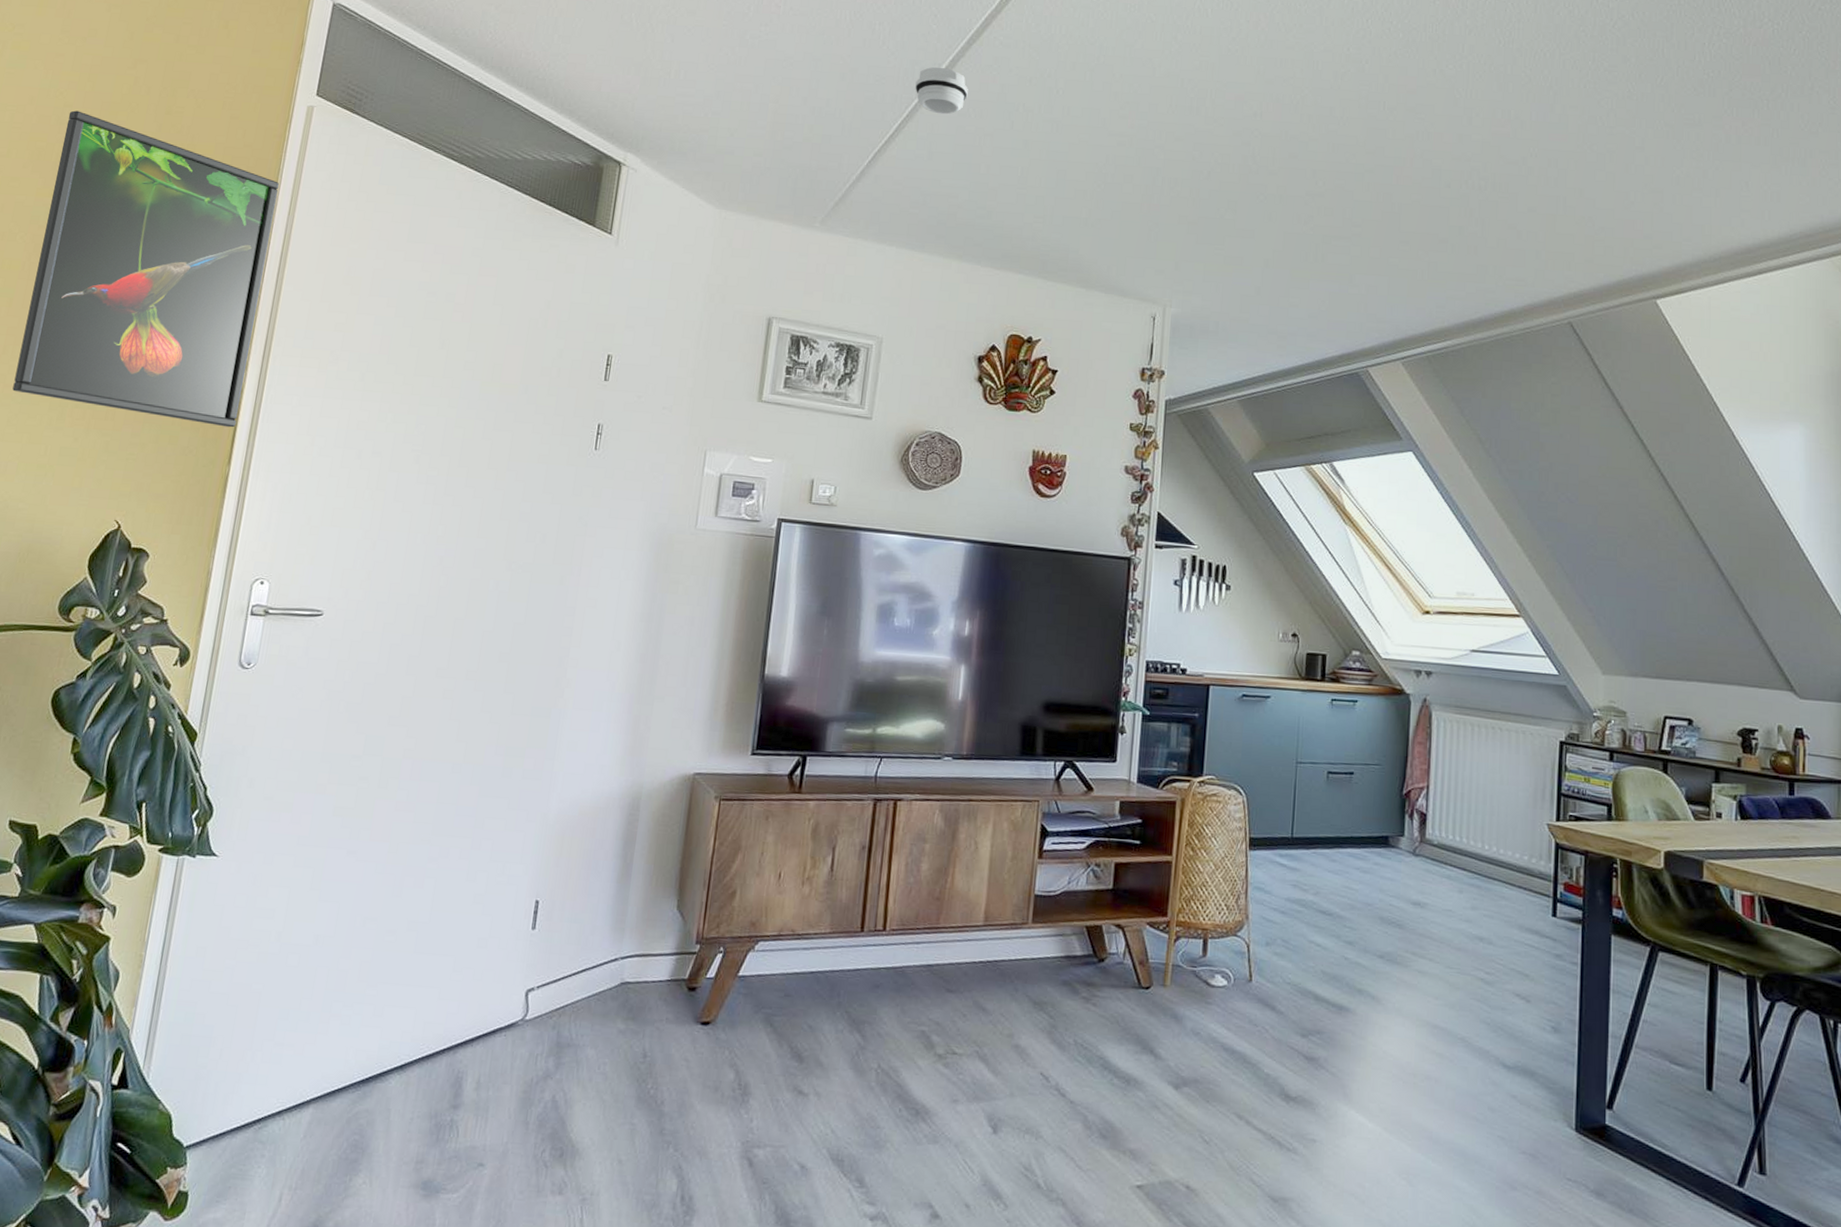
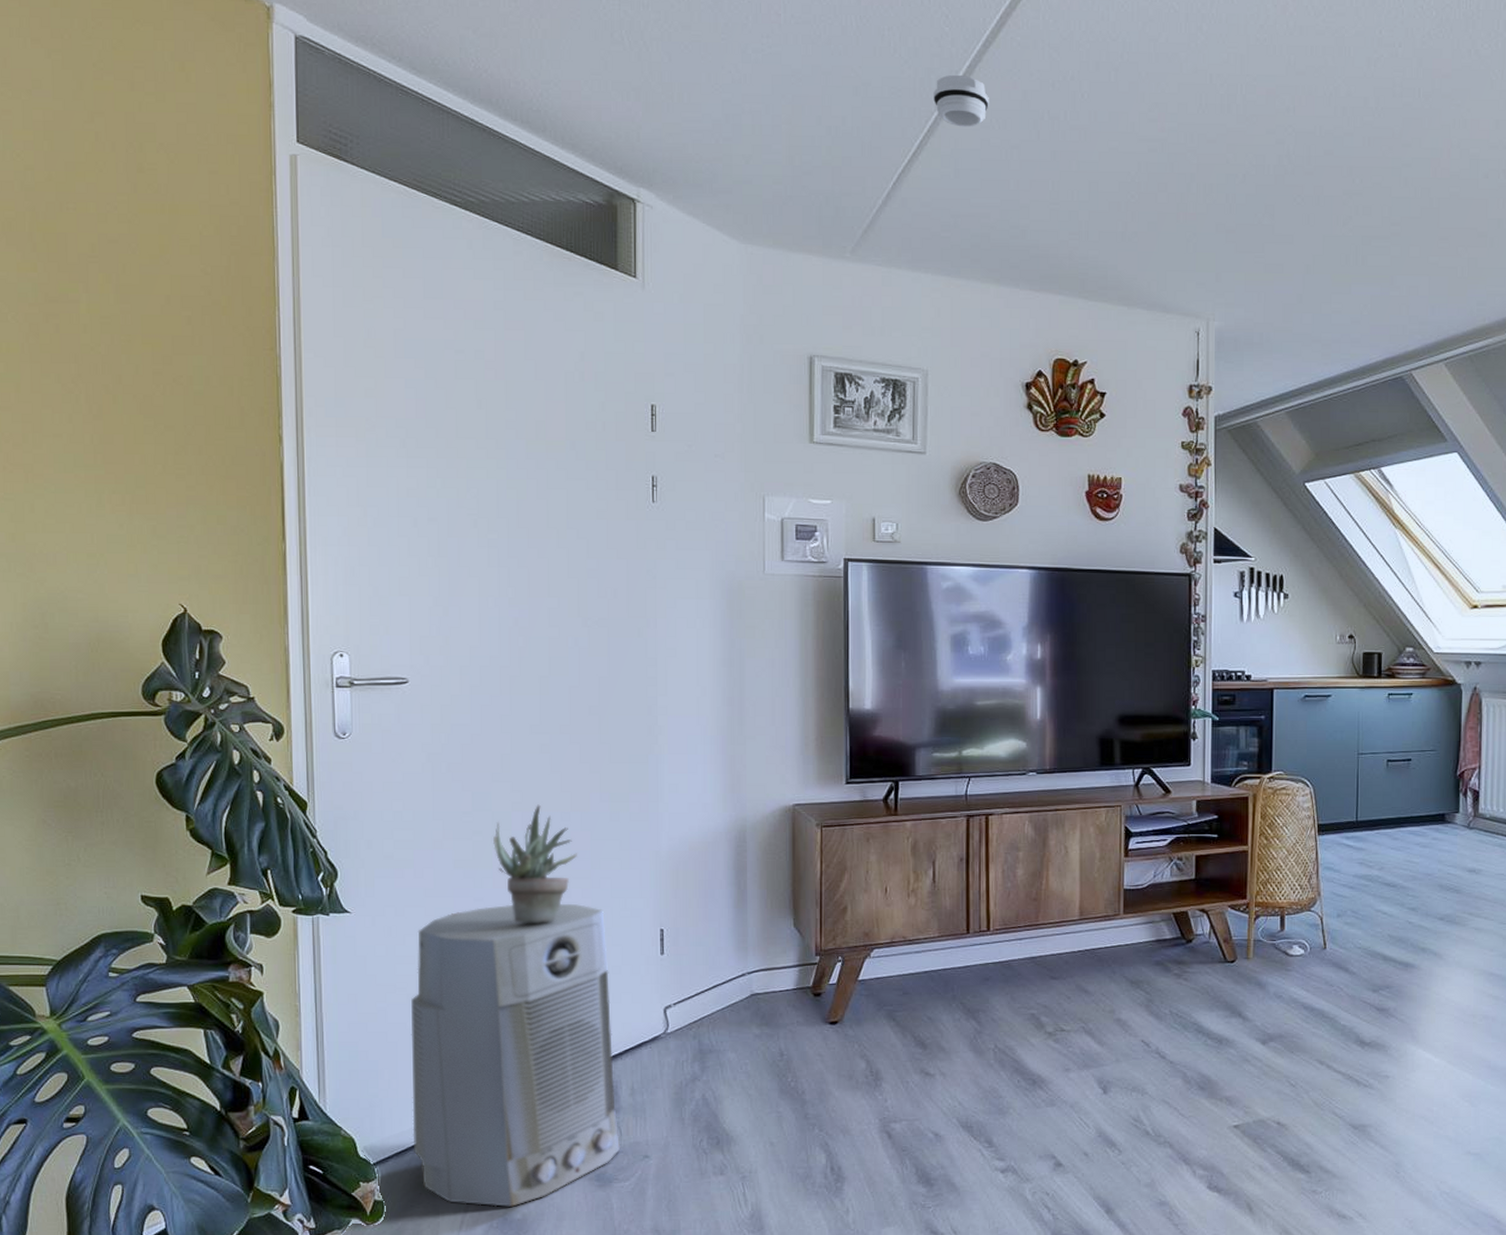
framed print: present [12,110,279,428] -> none [32,174,283,504]
air purifier: none [231,860,480,1212] -> present [411,903,621,1207]
succulent plant: none [377,753,464,883] -> present [493,804,578,922]

